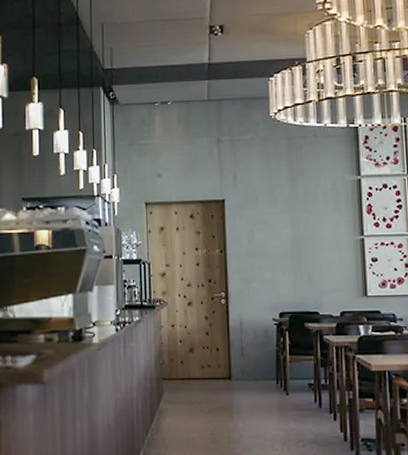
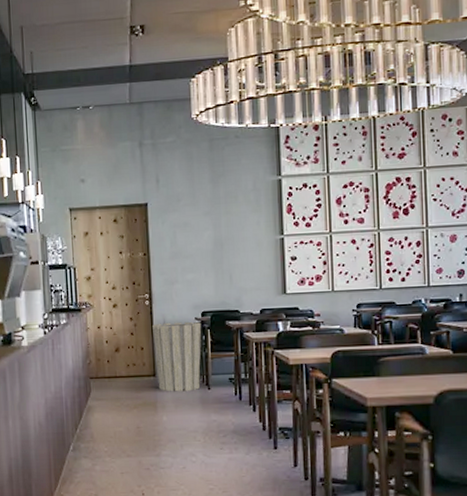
trash can: none [228,322,280,397] -> present [152,321,202,392]

